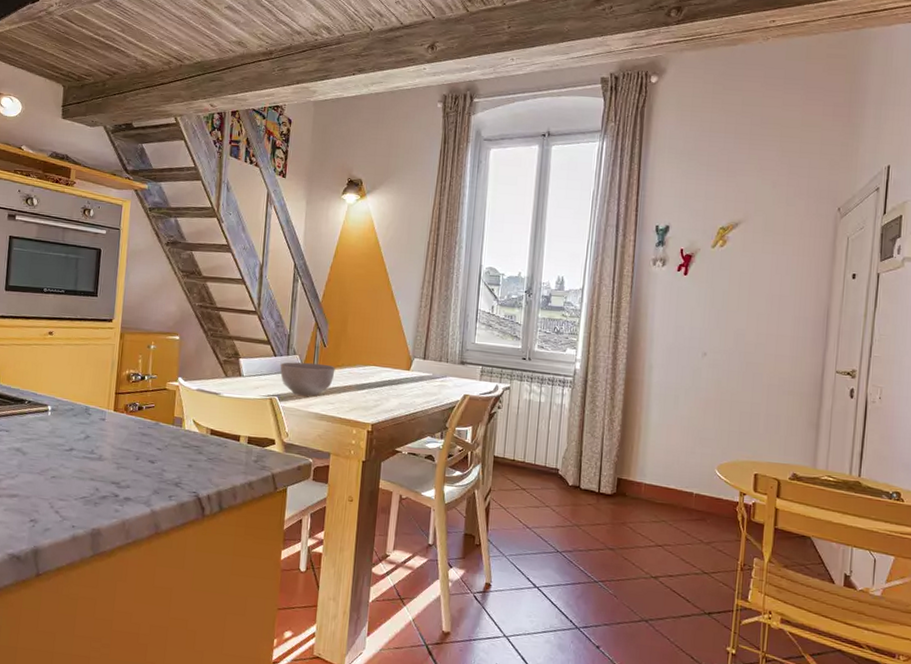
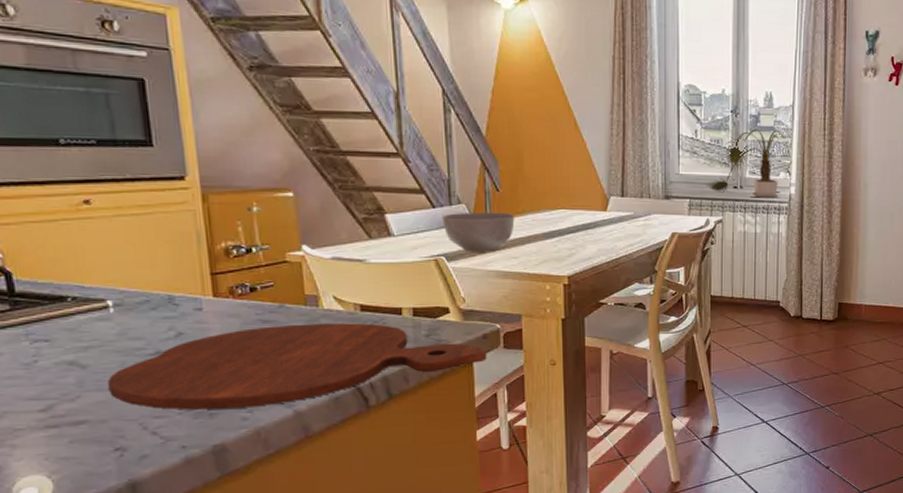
cutting board: none [36,438,299,503] -> present [108,323,488,410]
plant: none [497,308,579,372] -> present [706,129,793,198]

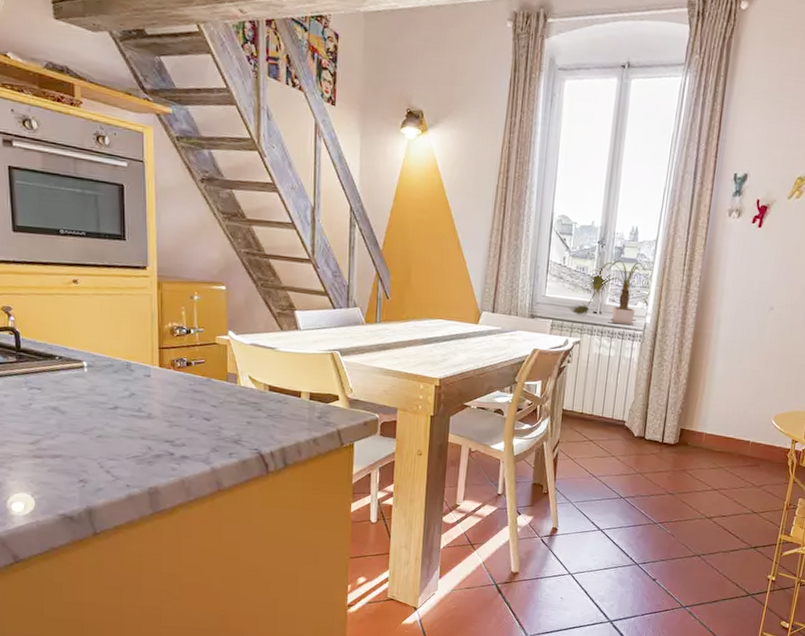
cutting board: present [108,323,488,410] -> none [79,395,366,461]
bowl: present [442,212,515,252] -> none [340,314,400,351]

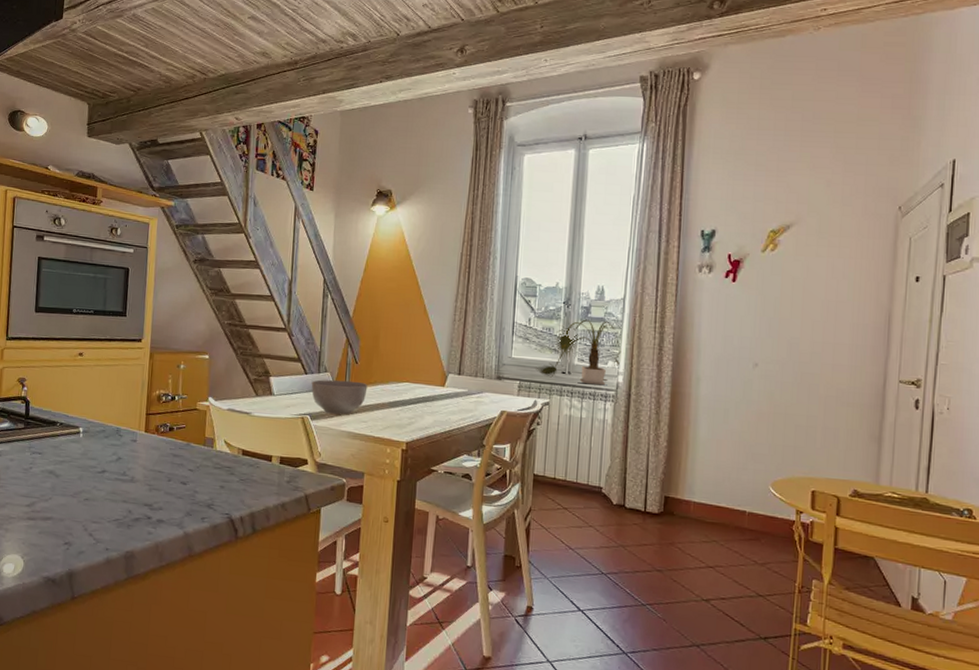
bowl: none [340,314,400,351] -> present [311,379,368,415]

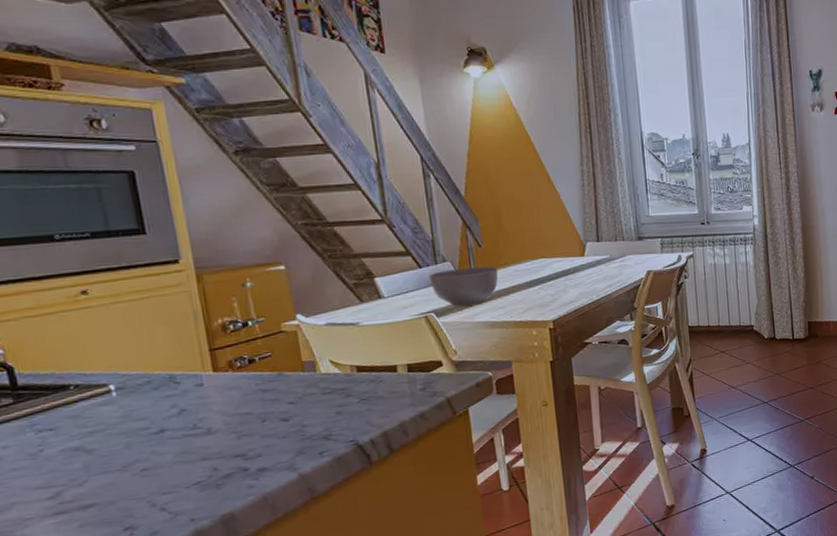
plant: present [536,319,621,386] -> none [675,168,753,232]

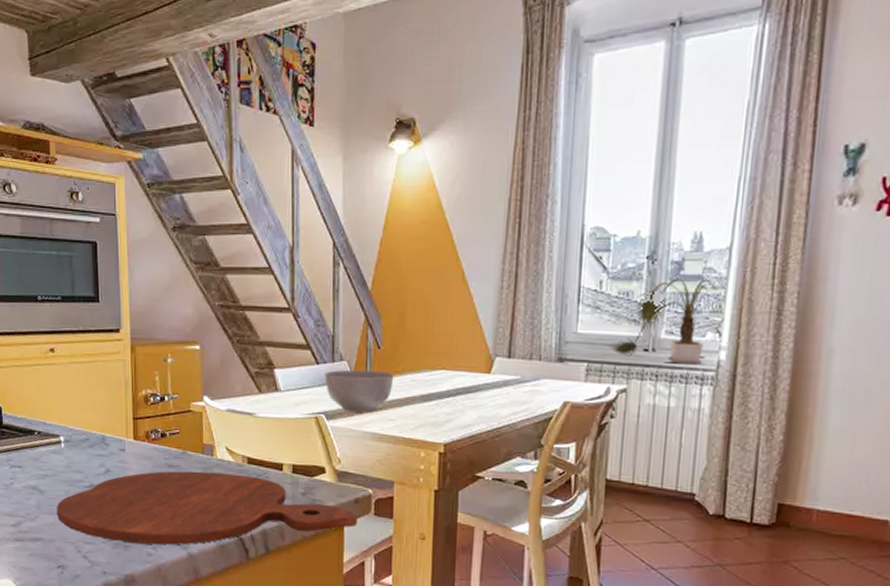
cutting board: none [114,382,482,485] -> present [57,471,358,545]
plant: none [675,168,753,232] -> present [609,278,725,365]

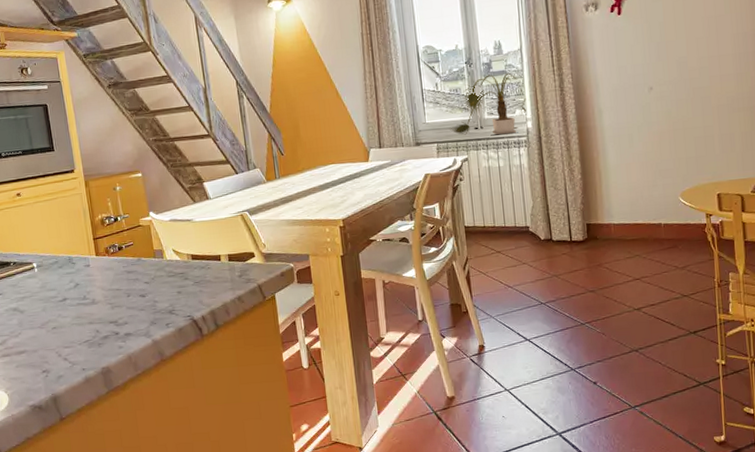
cutting board: present [57,471,358,545] -> none [36,269,286,342]
bowl: present [324,369,394,412] -> none [243,171,297,207]

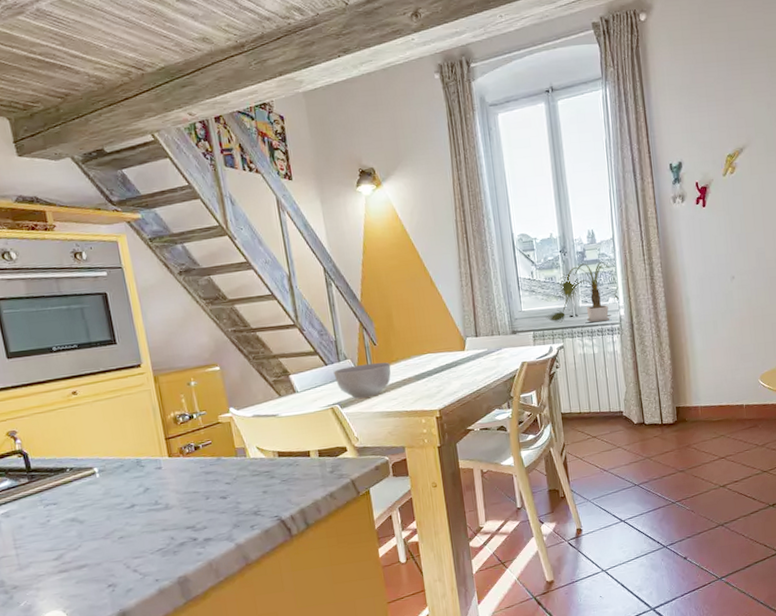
bowl: none [243,171,297,207] -> present [333,362,391,399]

